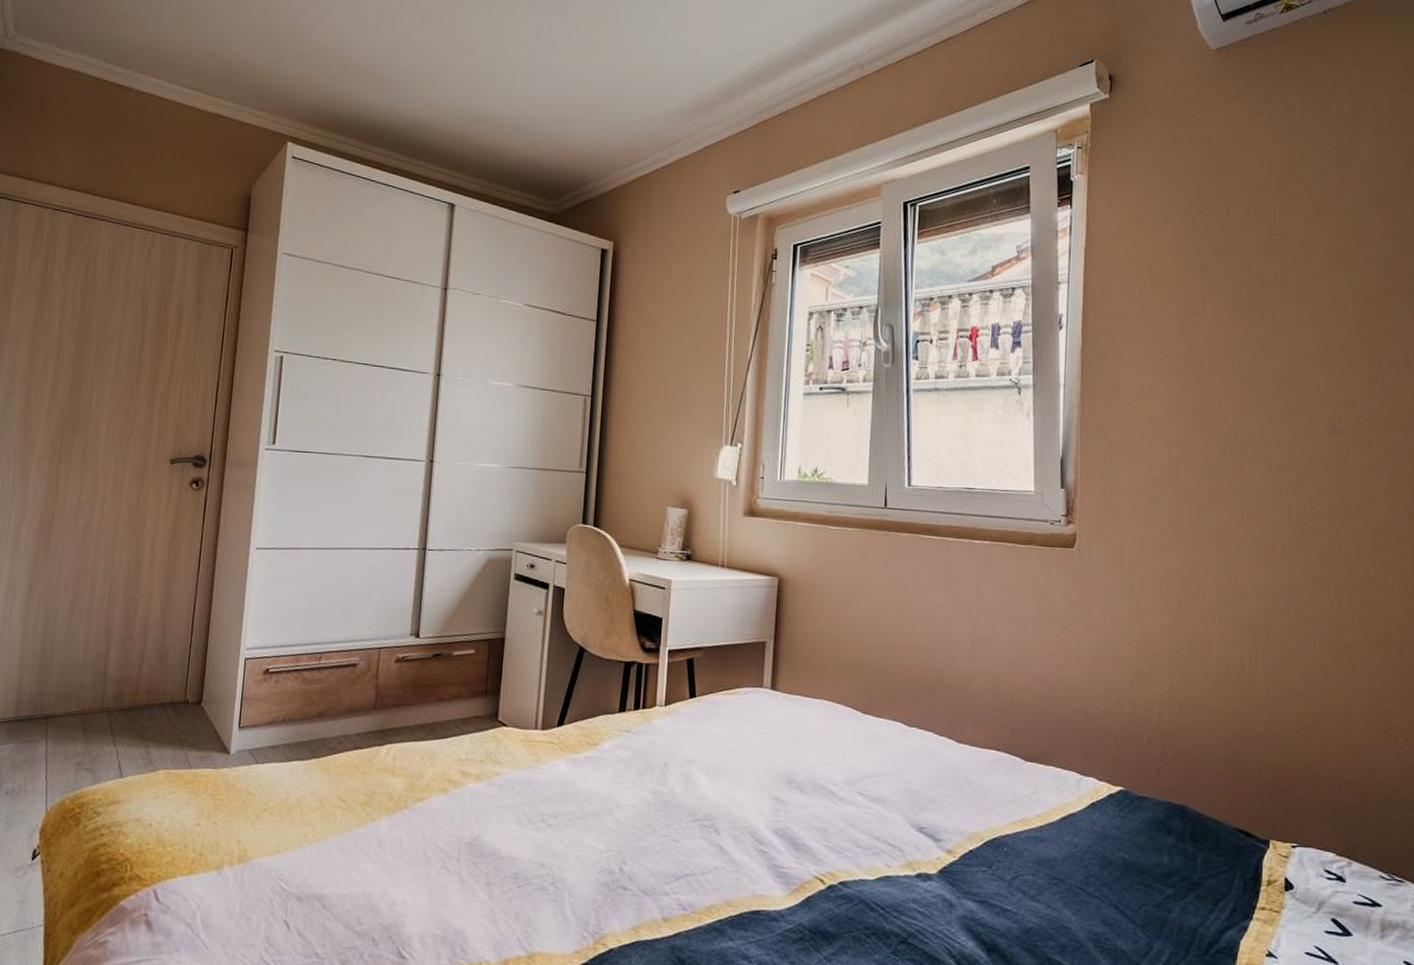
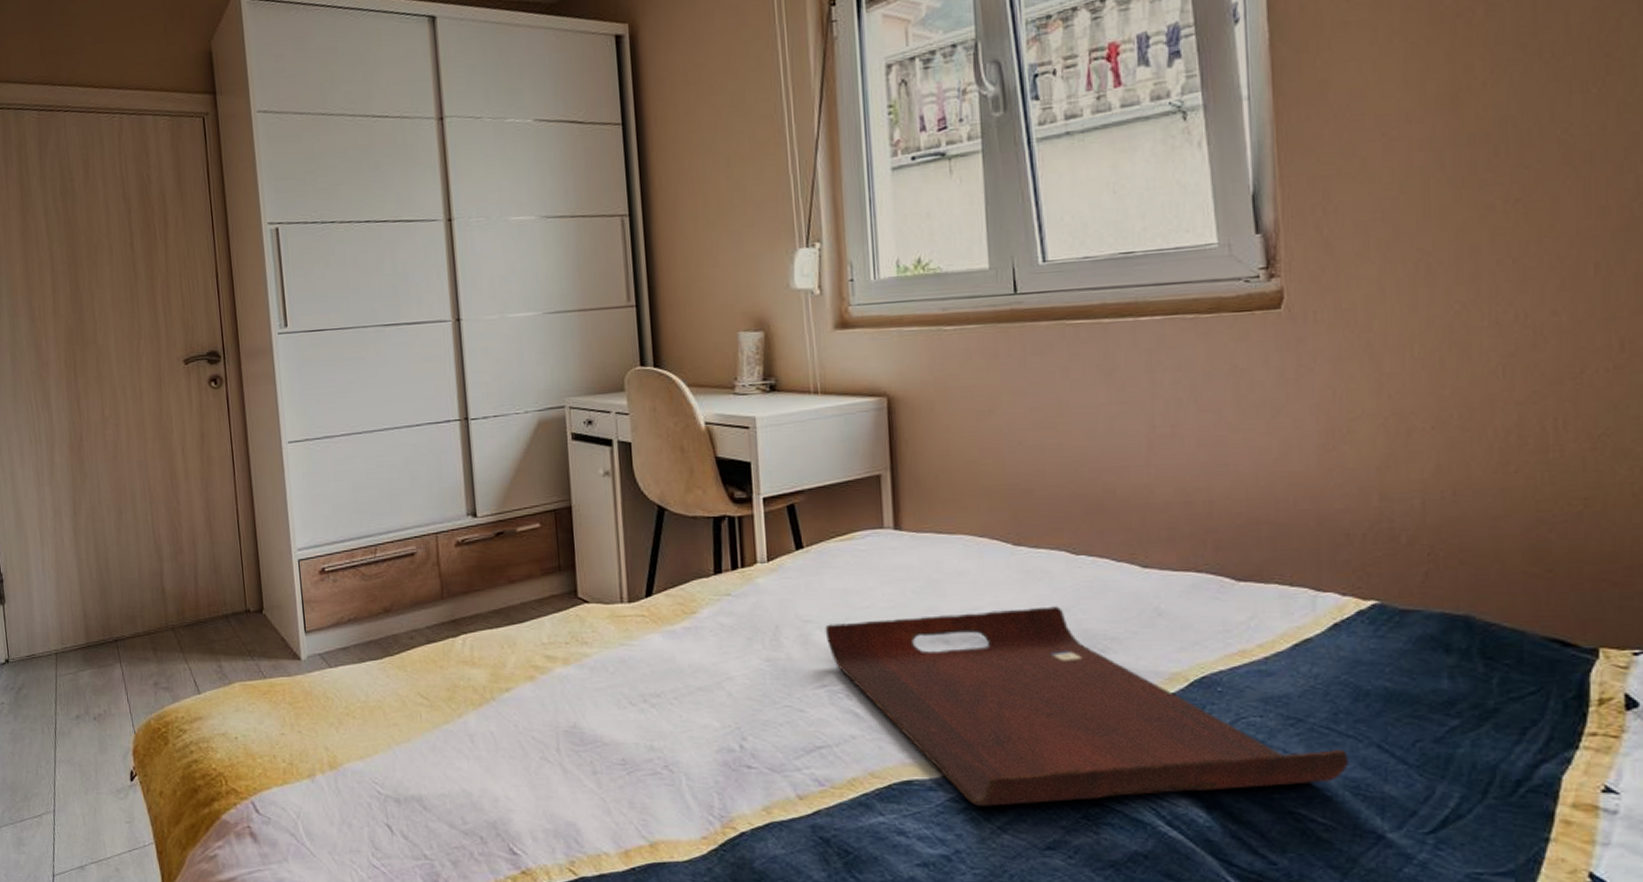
serving tray: none [704,766,1094,939] -> present [825,606,1348,806]

